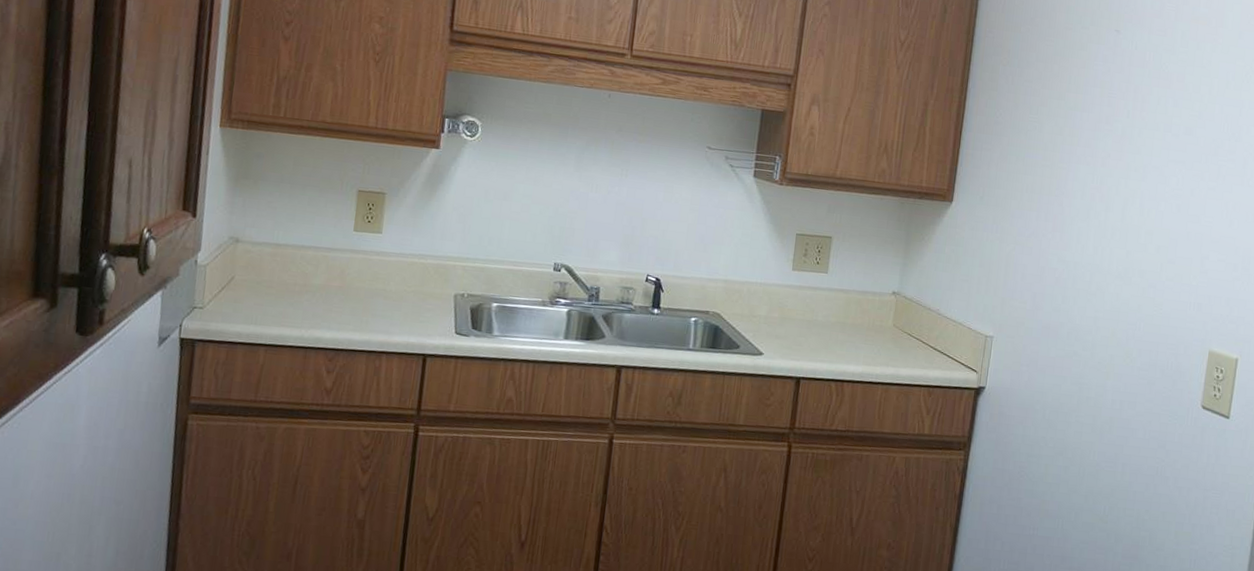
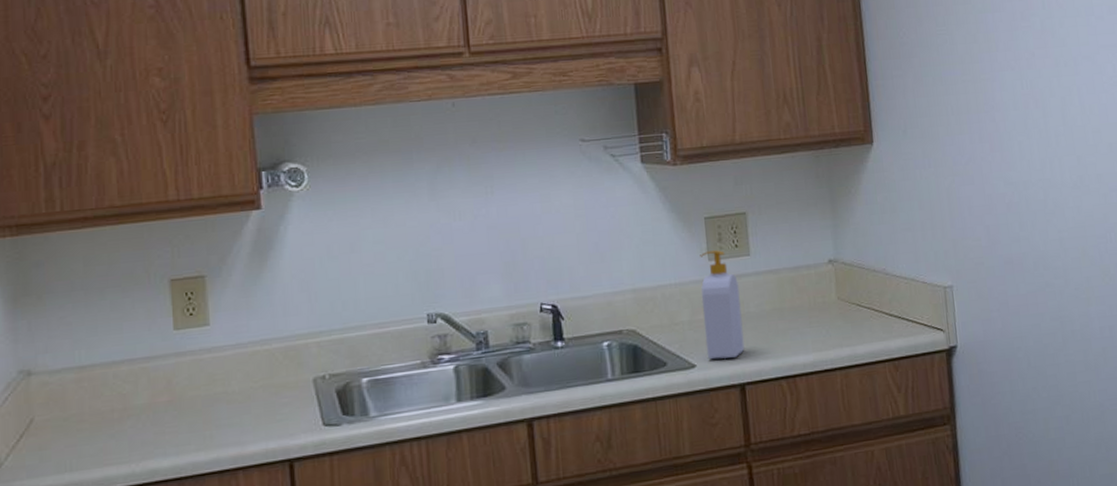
soap bottle: none [774,262,813,354] -> present [700,250,745,360]

